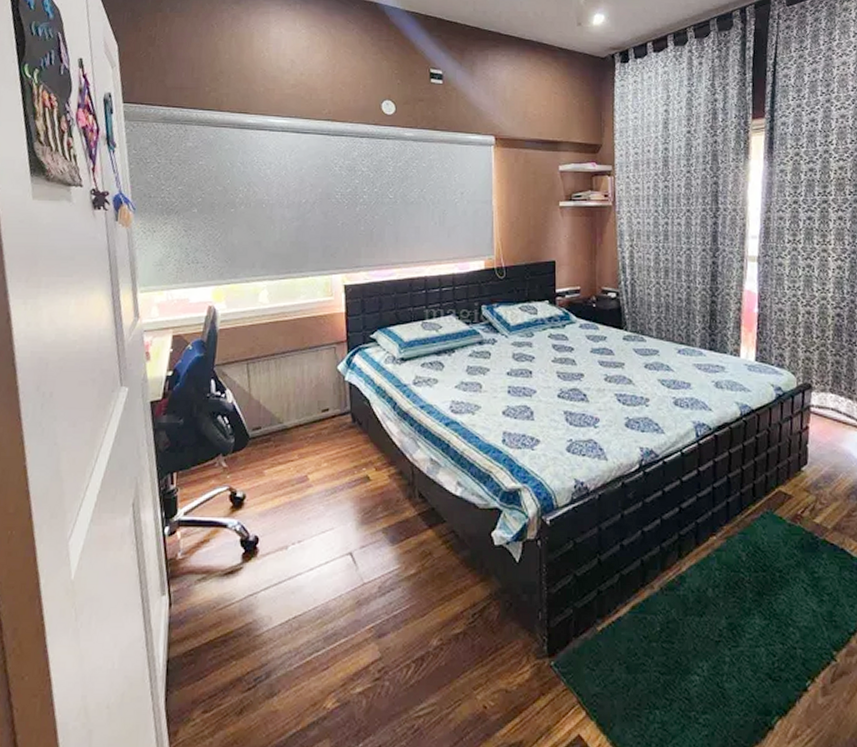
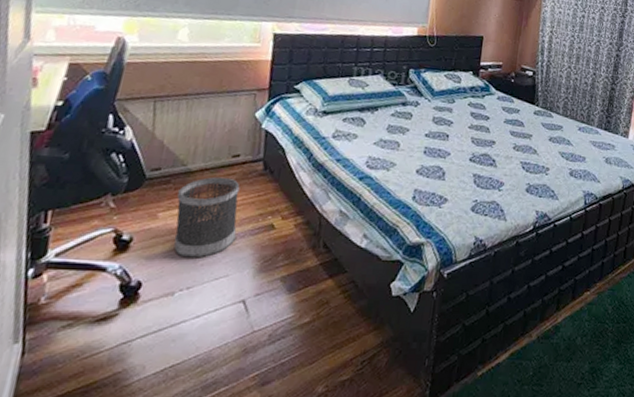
wastebasket: none [278,432,335,513] -> present [173,176,240,258]

